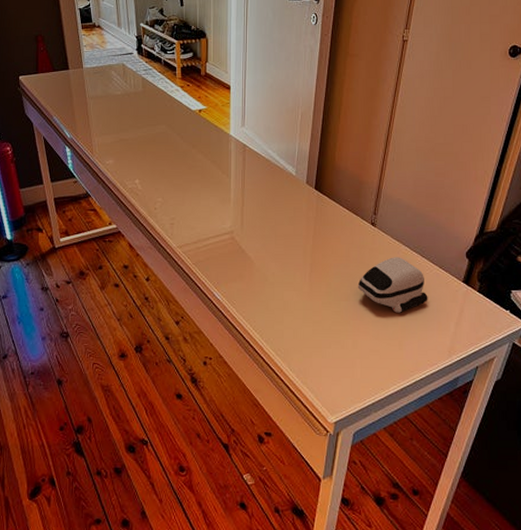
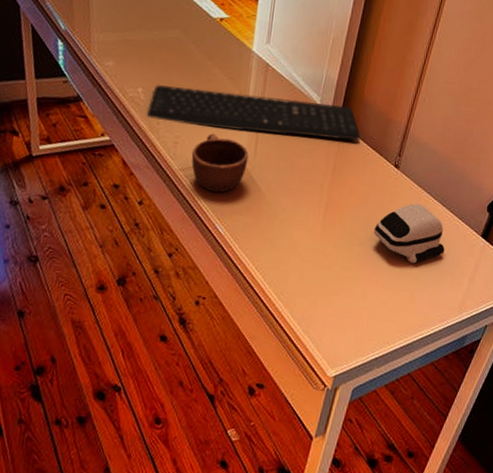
keyboard: none [144,173,336,208] -> present [146,84,360,141]
mug: none [186,212,236,265] -> present [191,133,249,193]

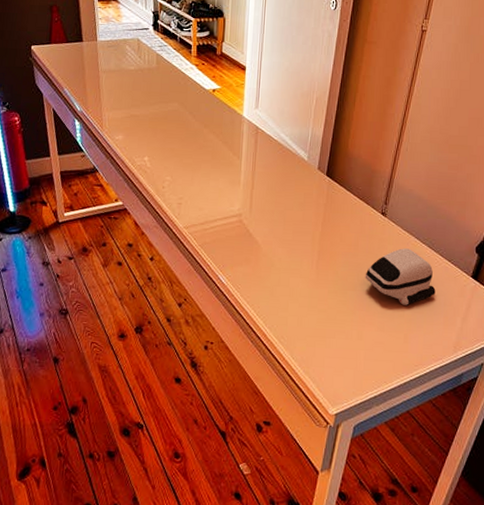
keyboard: present [146,84,360,141] -> none [152,152,347,193]
mug: present [191,133,249,193] -> none [194,193,245,247]

